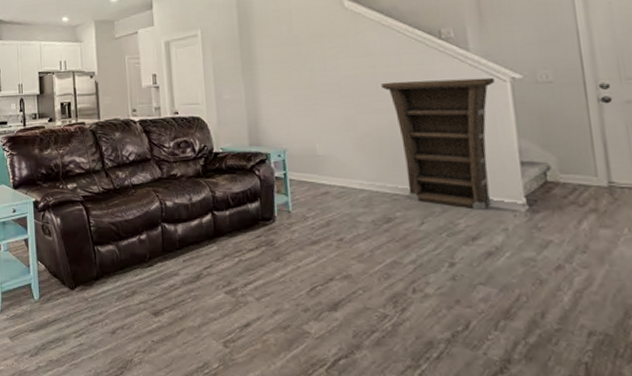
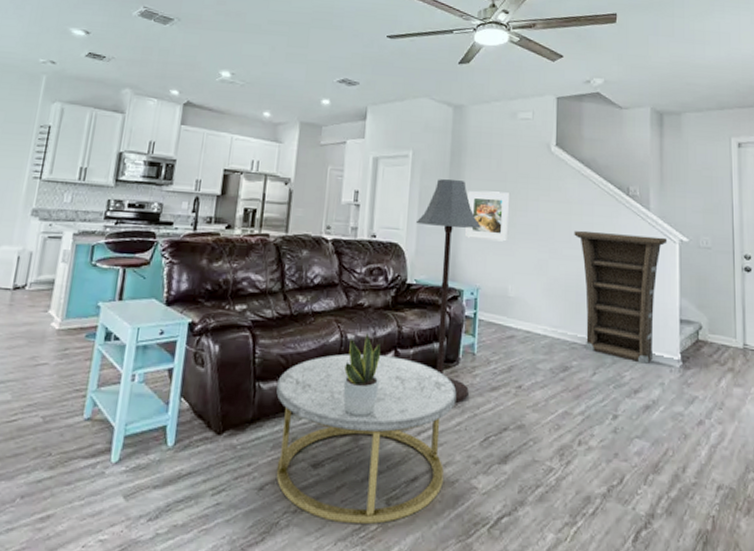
coffee table: none [112,217,278,364] -> present [276,353,457,525]
potted plant: none [168,197,202,273] -> present [343,330,381,417]
floor lamp: none [213,50,289,257] -> present [415,179,481,403]
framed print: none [261,55,310,104] -> present [465,190,511,242]

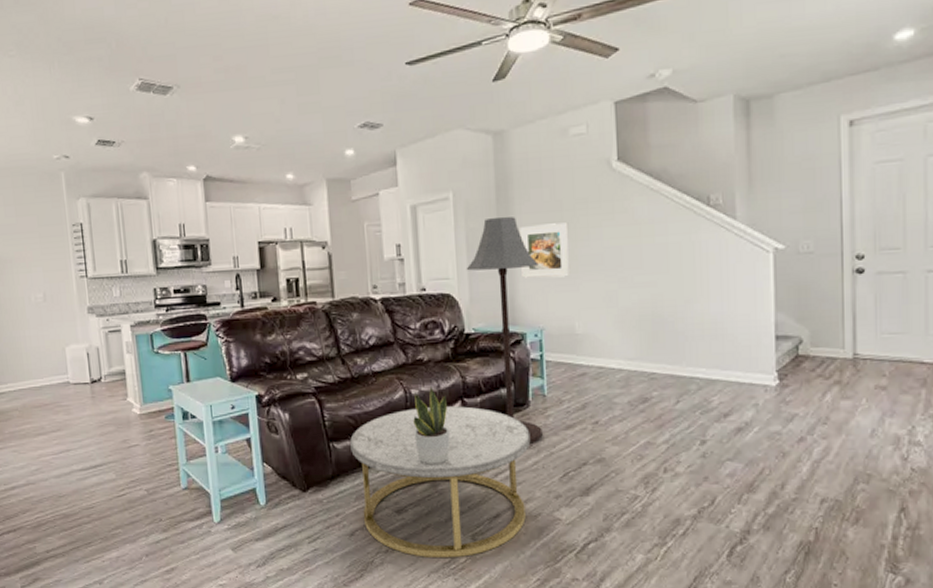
cabinet: present [574,230,668,365] -> none [646,248,759,388]

